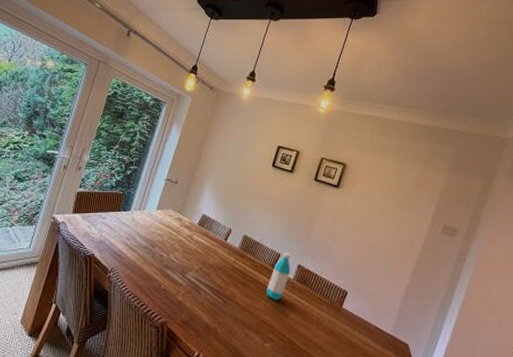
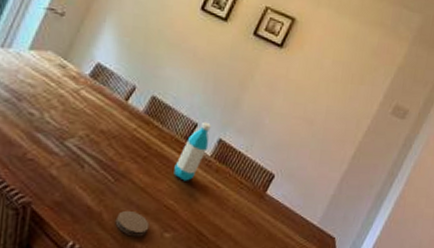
coaster: none [227,325,253,347] -> present [115,210,150,237]

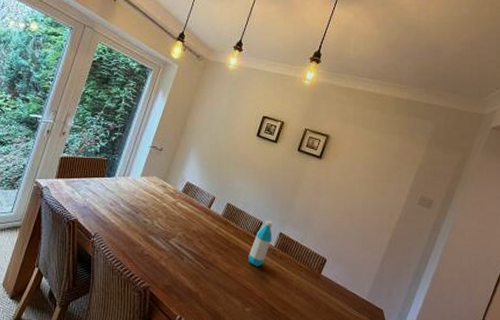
coaster: present [115,210,150,237] -> none [209,290,234,311]

